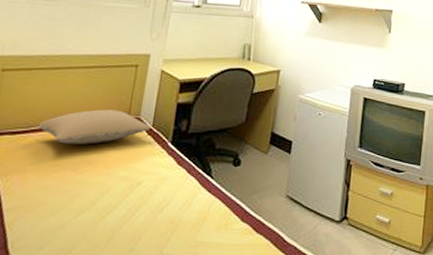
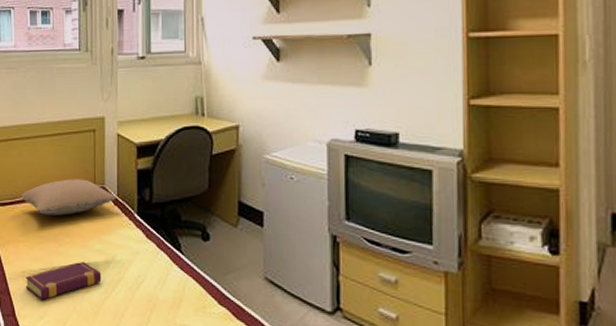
book: none [26,189,123,229] -> present [25,262,102,300]

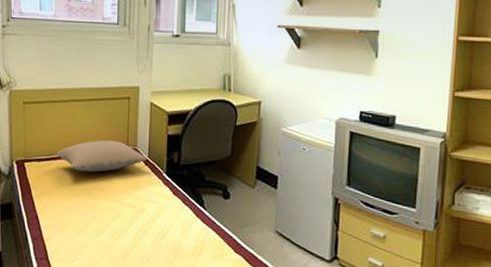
book: present [25,262,102,300] -> none [58,213,131,246]

